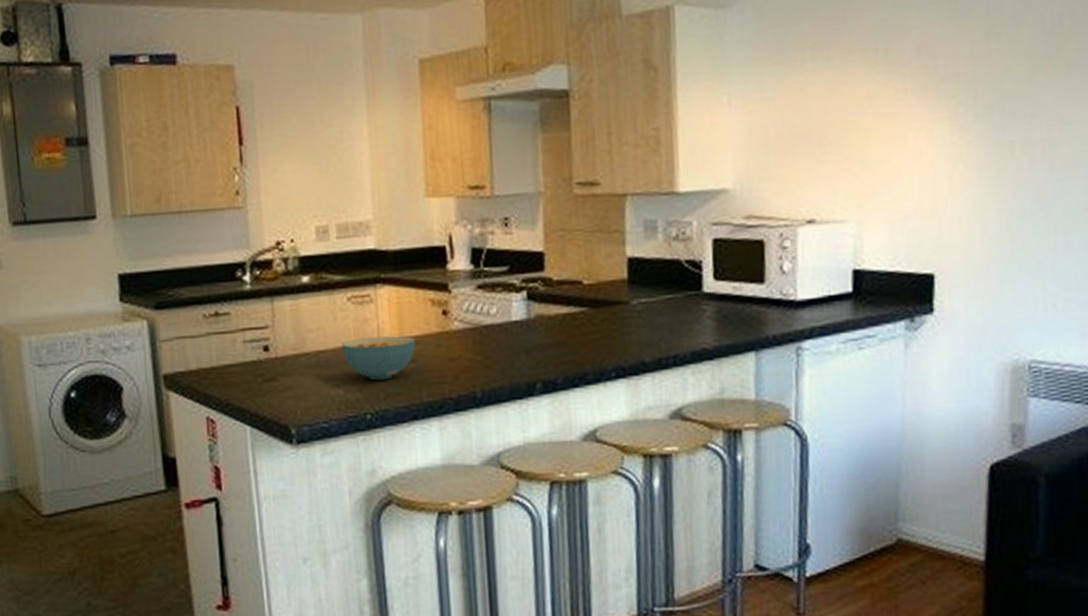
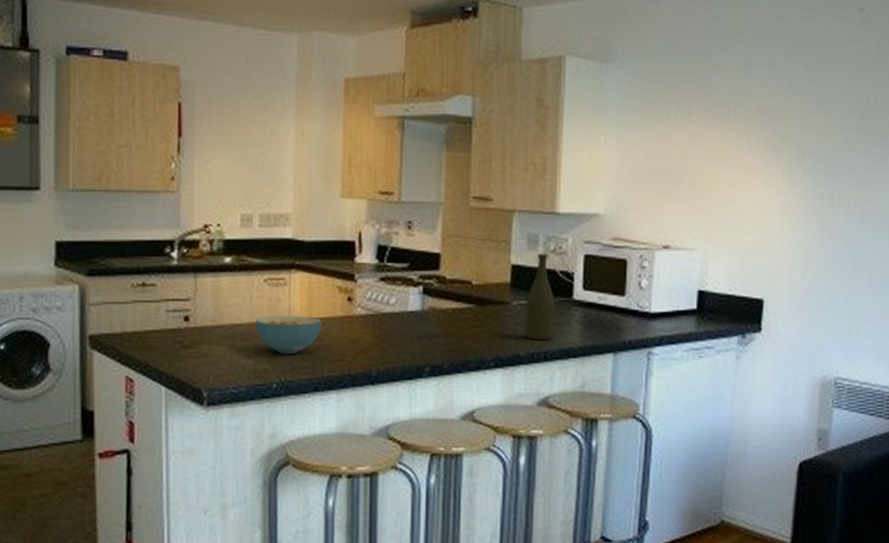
bottle: none [647,241,683,344] -> present [524,253,555,341]

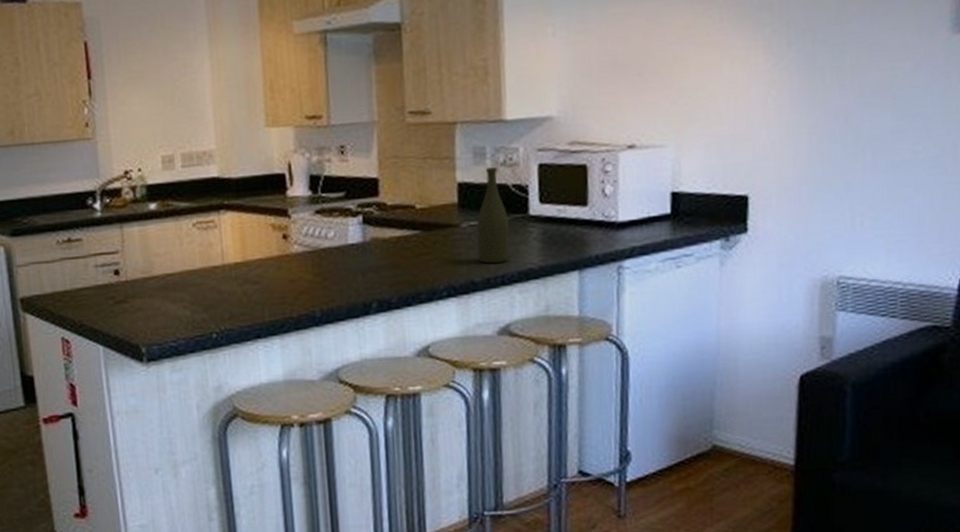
cereal bowl: present [256,316,322,354] -> none [188,259,258,302]

